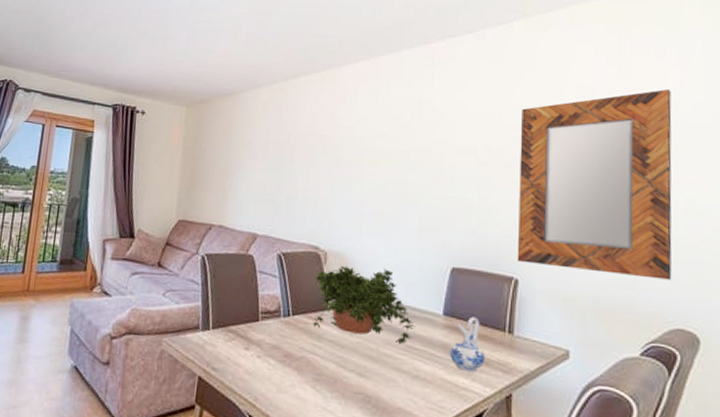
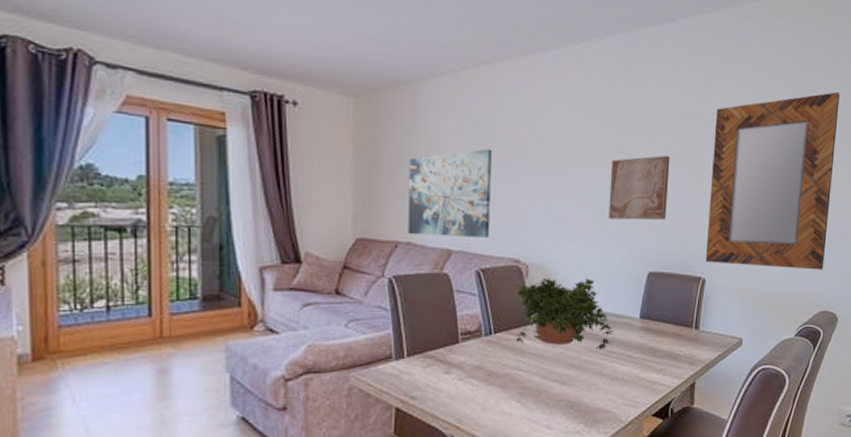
wall art: none [221,147,298,225] -> present [408,148,493,238]
wall art: none [408,153,472,216] -> present [608,155,670,220]
ceramic pitcher: present [449,316,486,372] -> none [644,317,675,367]

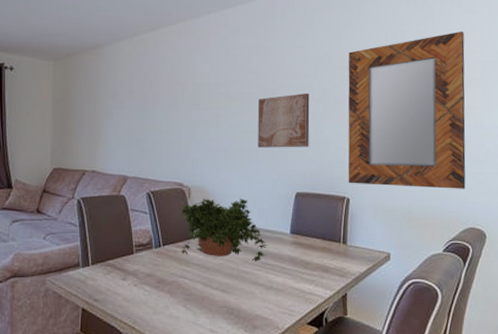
wall art: present [408,148,493,238] -> none [93,94,159,166]

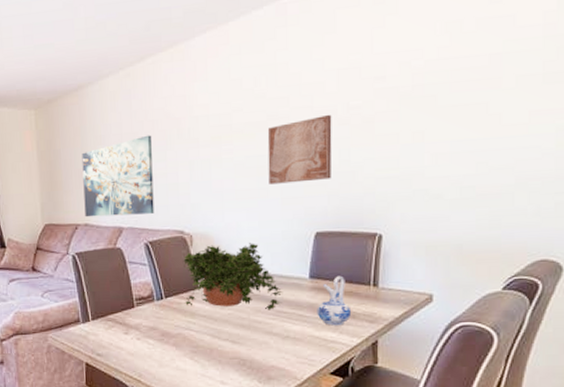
wall art: none [93,94,159,166] -> present [82,135,155,218]
ceramic pitcher: none [296,232,325,279] -> present [317,275,352,326]
home mirror: present [348,31,466,189] -> none [380,9,547,218]

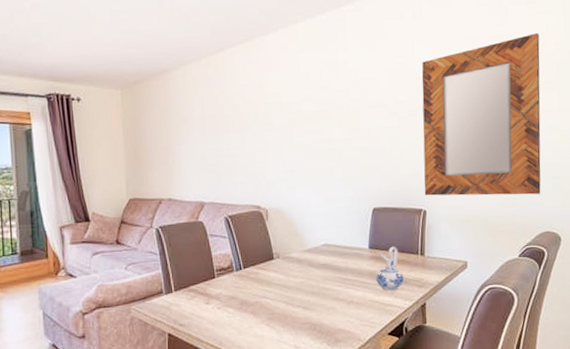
wall art: present [82,135,155,218] -> none [166,118,234,193]
potted plant: present [183,243,283,310] -> none [260,217,347,278]
wall art: present [267,114,332,185] -> none [331,106,385,165]
home mirror: none [380,9,547,218] -> present [421,32,541,196]

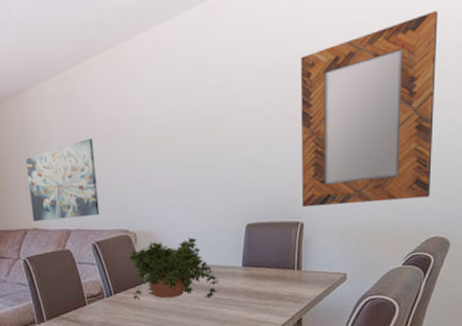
wall art: none [166,118,234,193] -> present [26,138,100,222]
potted plant: none [260,217,347,278] -> present [129,237,220,300]
ceramic pitcher: present [375,246,404,291] -> none [250,262,280,308]

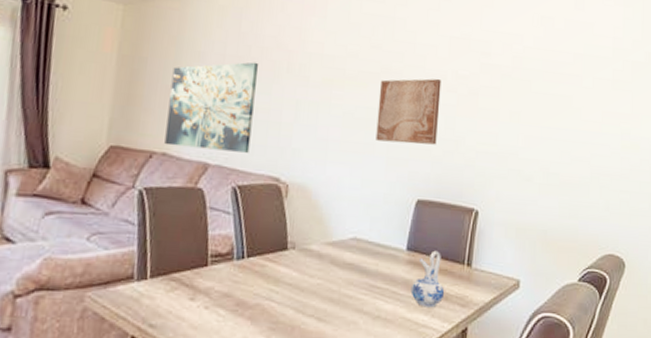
potted plant: present [129,237,220,300] -> none [268,199,379,284]
wall art: none [200,112,259,182] -> present [376,78,442,145]
ceramic pitcher: none [250,262,280,308] -> present [410,250,445,308]
home mirror: present [300,10,438,208] -> none [478,25,616,209]

